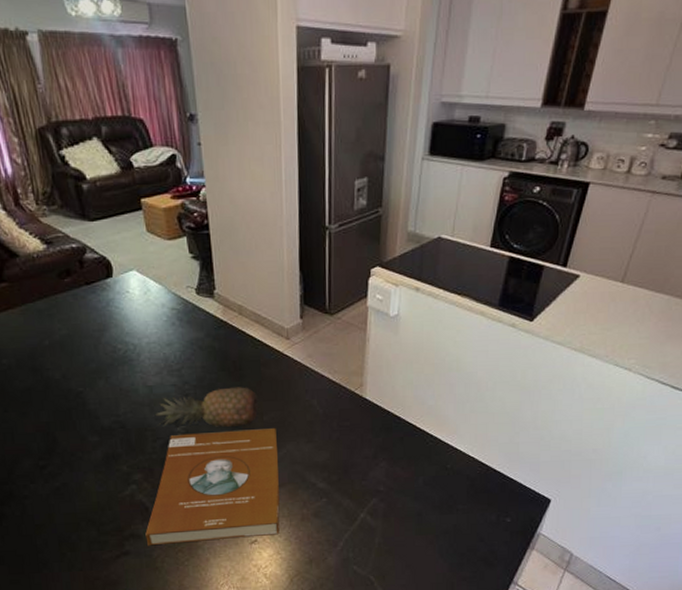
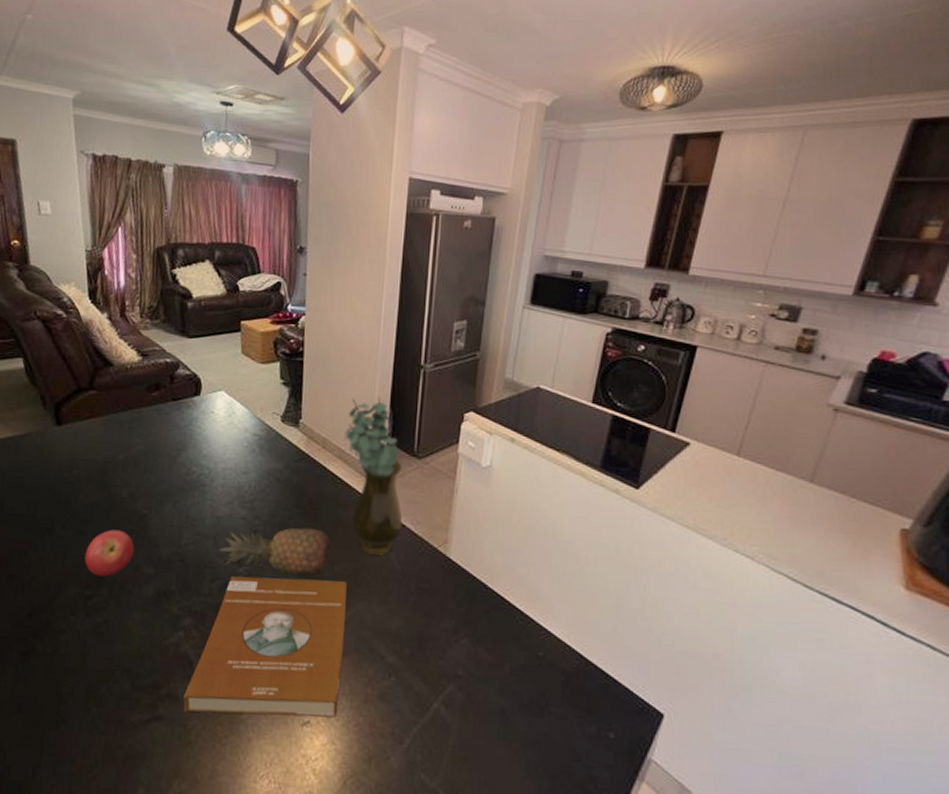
fruit: none [31,408,78,449] -> present [84,529,135,577]
vase: none [259,261,321,403] -> present [344,397,403,555]

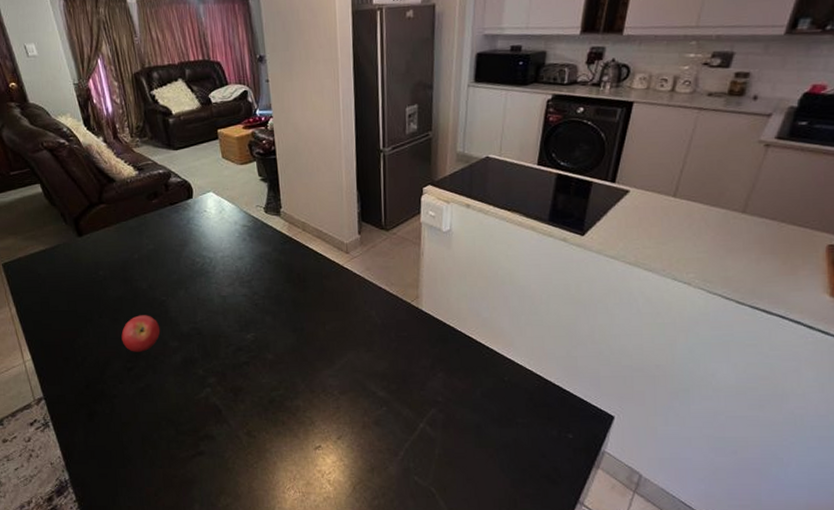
book: present [183,576,347,717] -> none [218,337,342,447]
fruit: present [219,528,331,575] -> none [229,297,321,335]
vase: present [344,397,403,555] -> none [320,181,379,313]

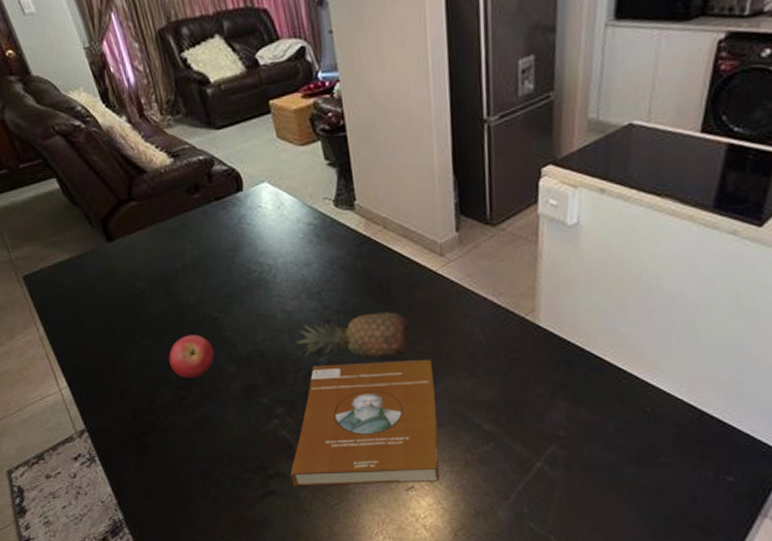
book: none [218,337,342,447] -> present [290,360,440,487]
fruit: none [229,297,321,335] -> present [296,312,411,358]

